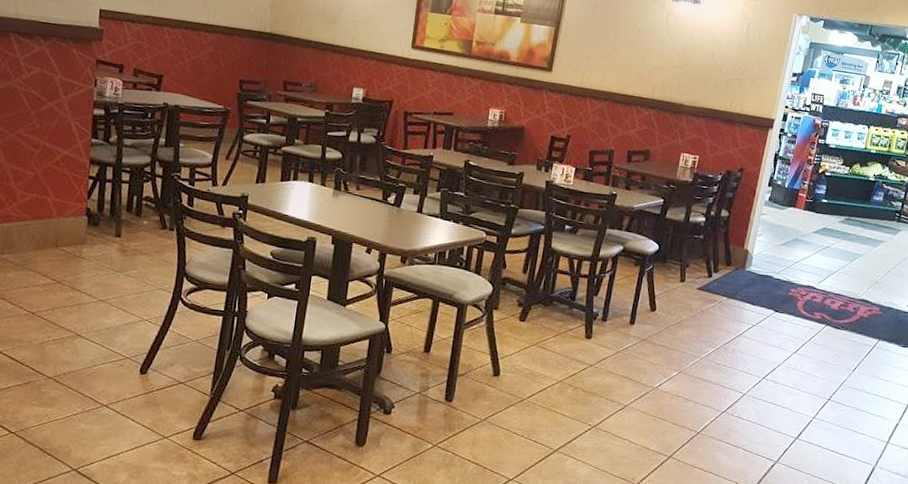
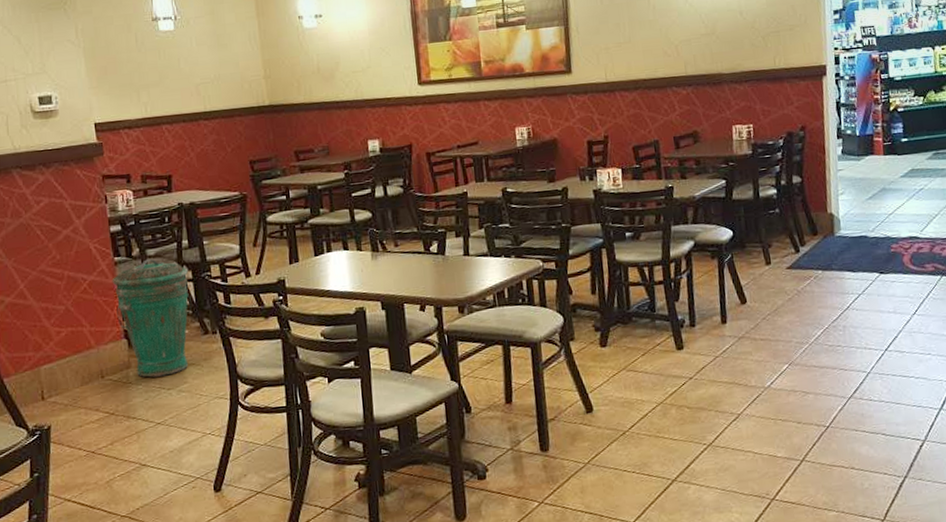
trash can: none [82,147,160,259] -> present [112,259,192,378]

